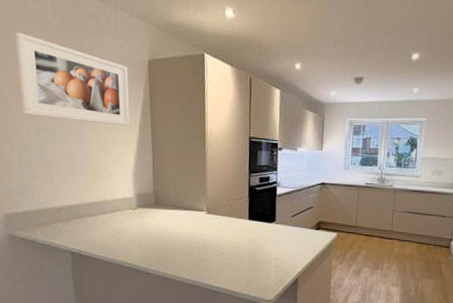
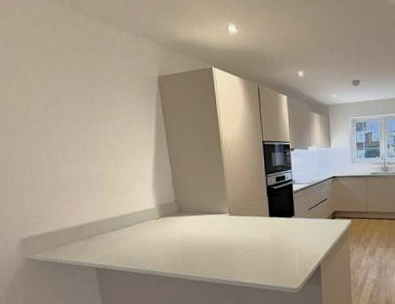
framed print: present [15,32,130,126] -> none [15,57,145,141]

